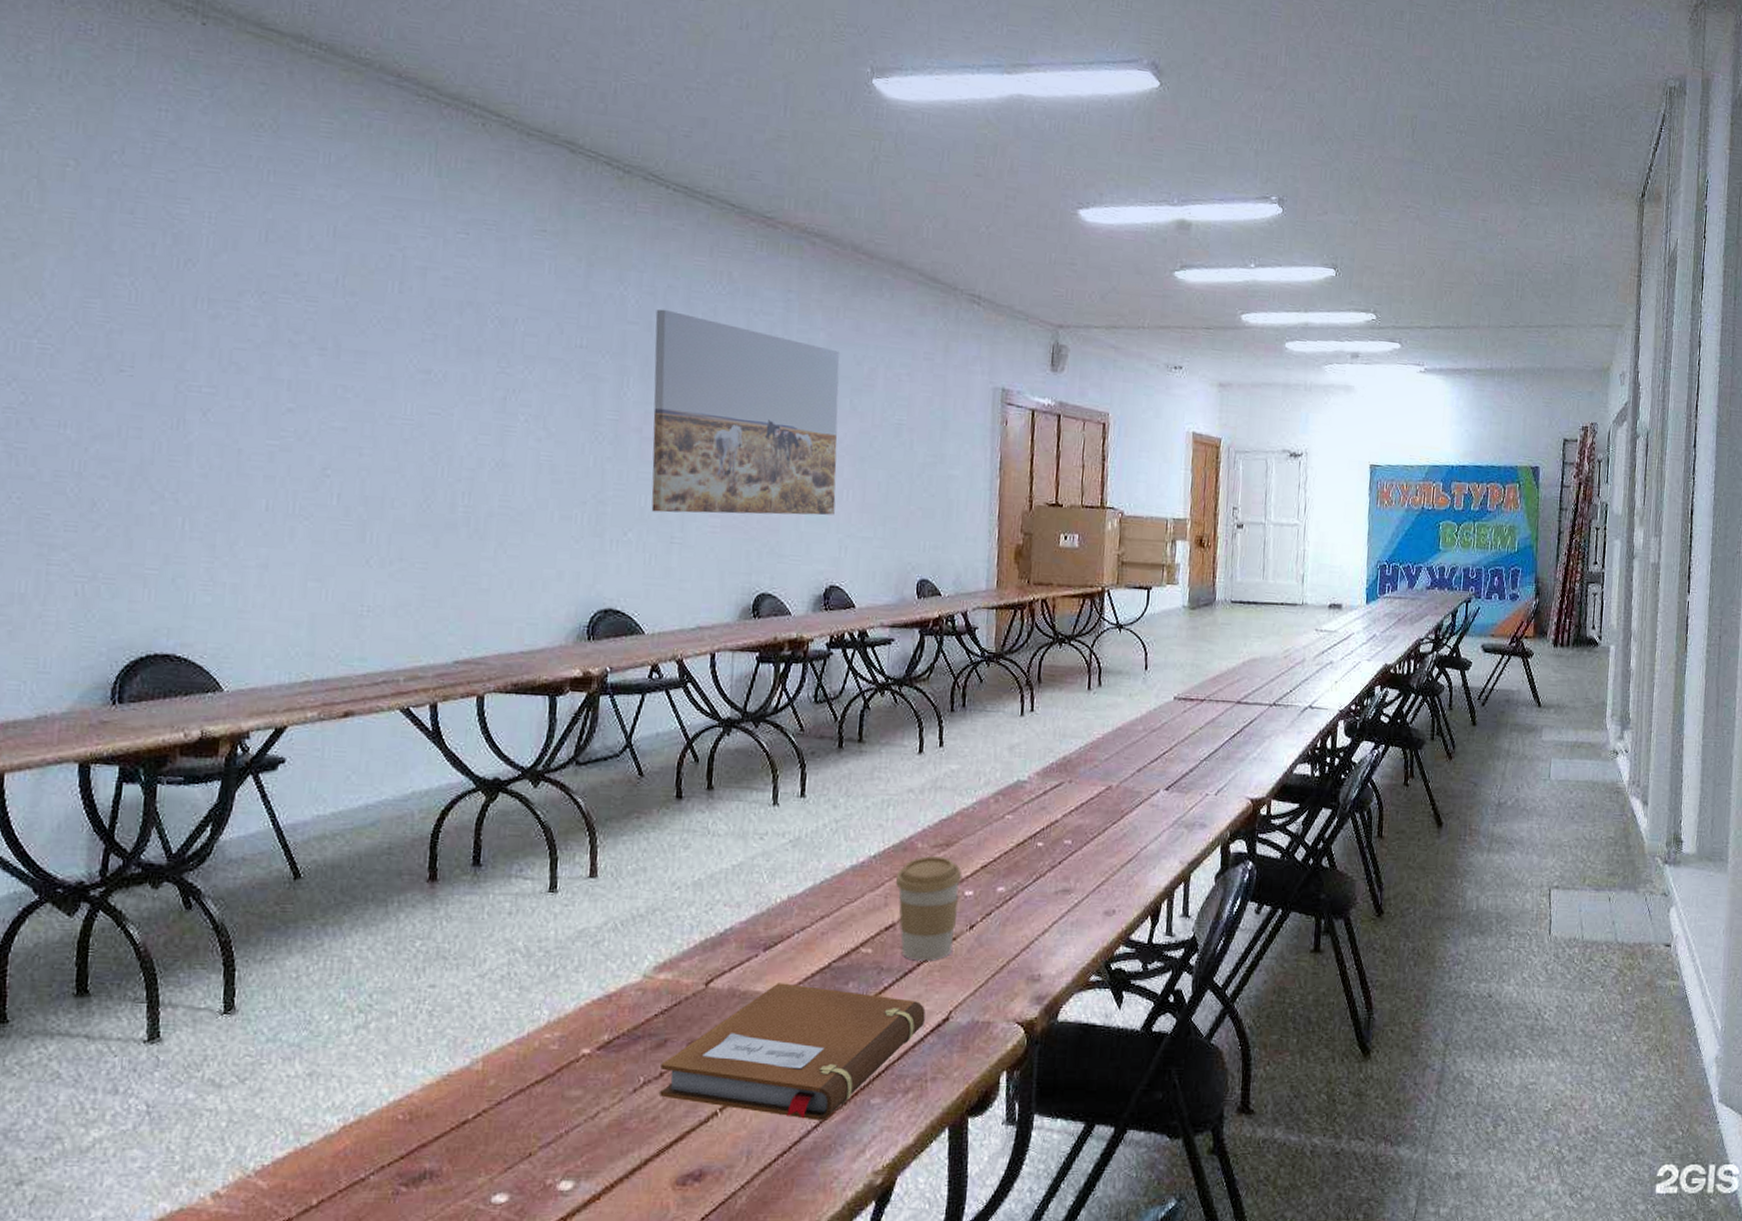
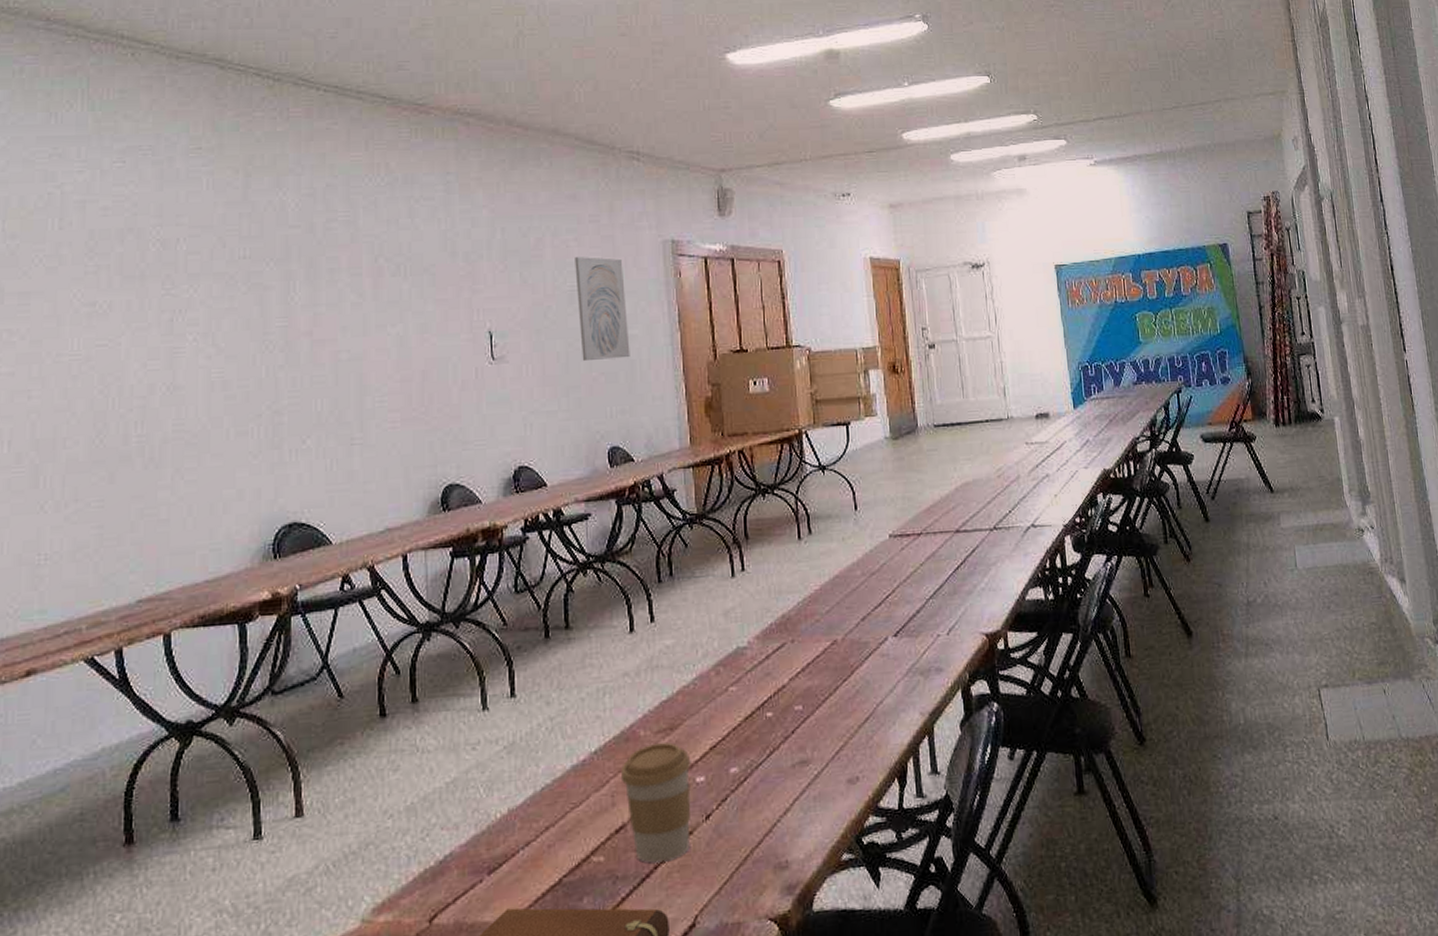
wall art: present [651,309,839,516] -> none [316,208,516,415]
wall art: none [902,392,952,497] -> present [575,257,630,362]

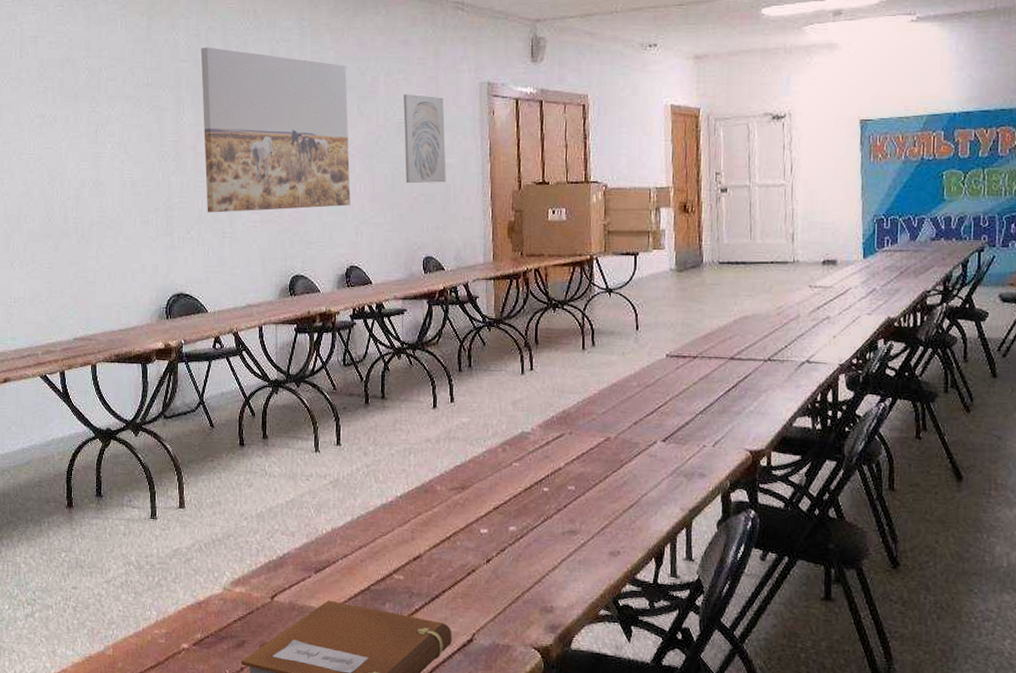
wall art: none [316,208,516,415] -> present [200,47,351,213]
coffee cup: present [620,742,691,863] -> none [419,498,477,589]

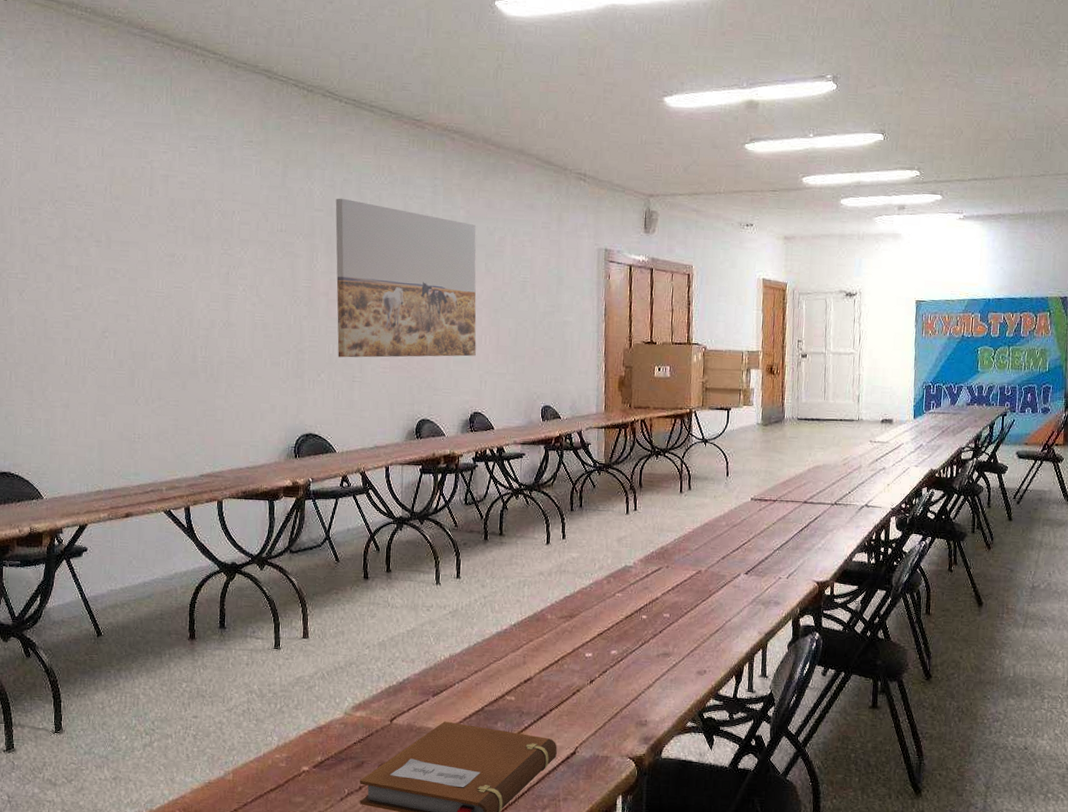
wall art: present [403,94,446,184] -> none [527,255,565,339]

